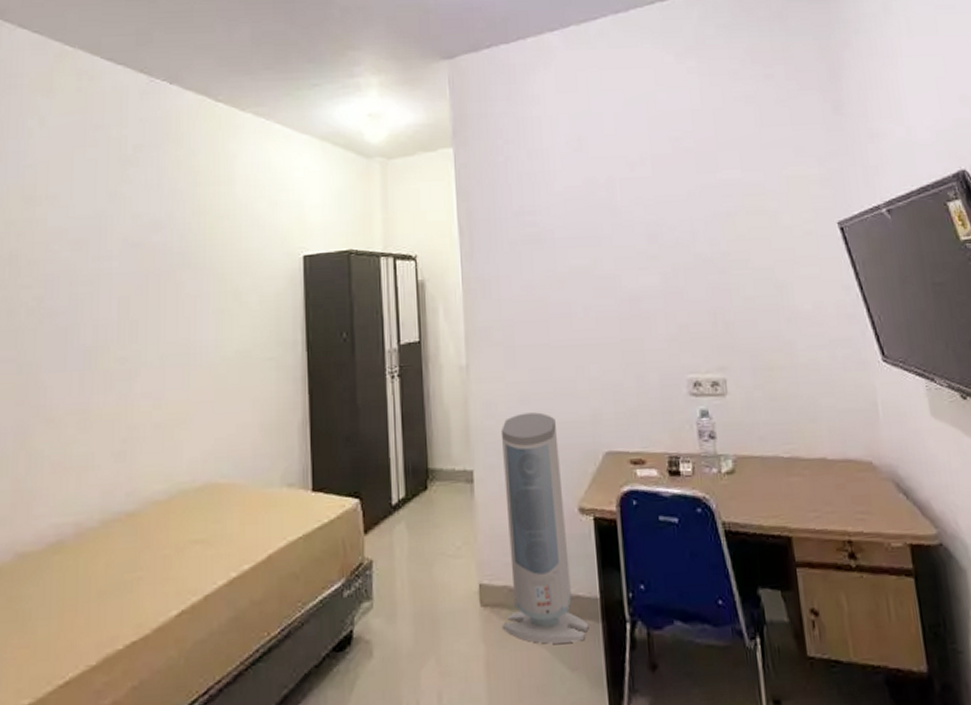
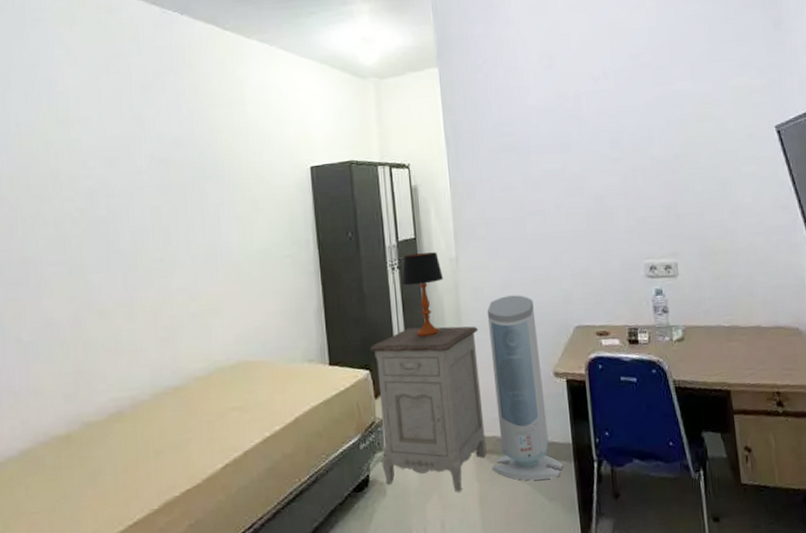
nightstand: none [362,448,496,656] -> present [370,326,487,492]
table lamp: none [402,359,450,461] -> present [402,252,443,338]

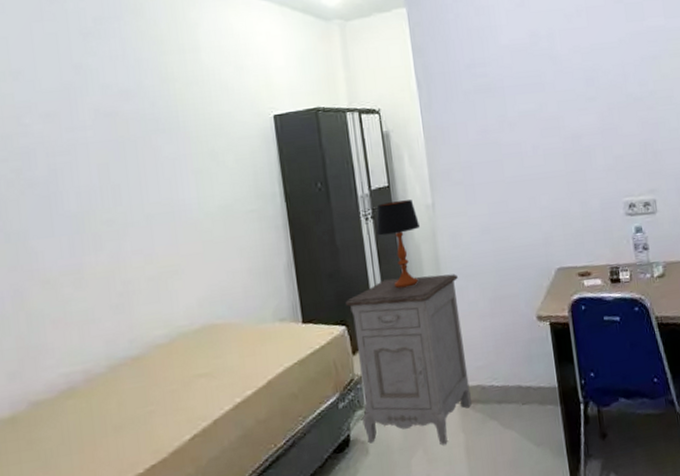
air purifier: present [486,295,564,481] -> none [466,239,550,428]

